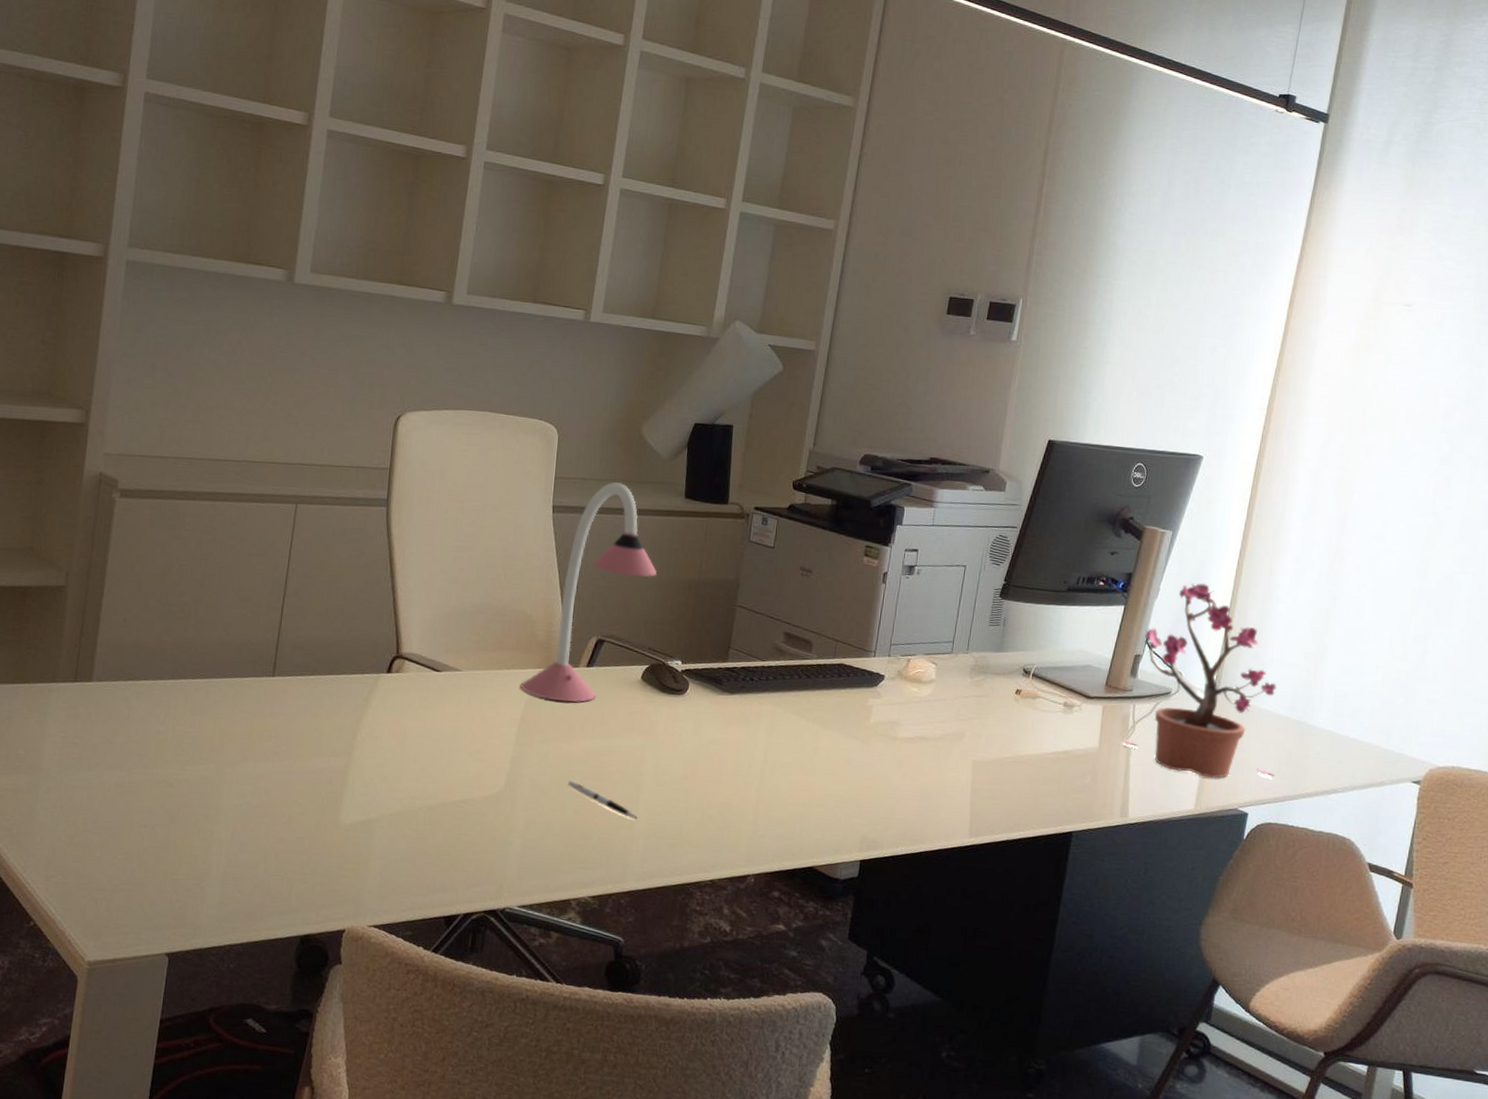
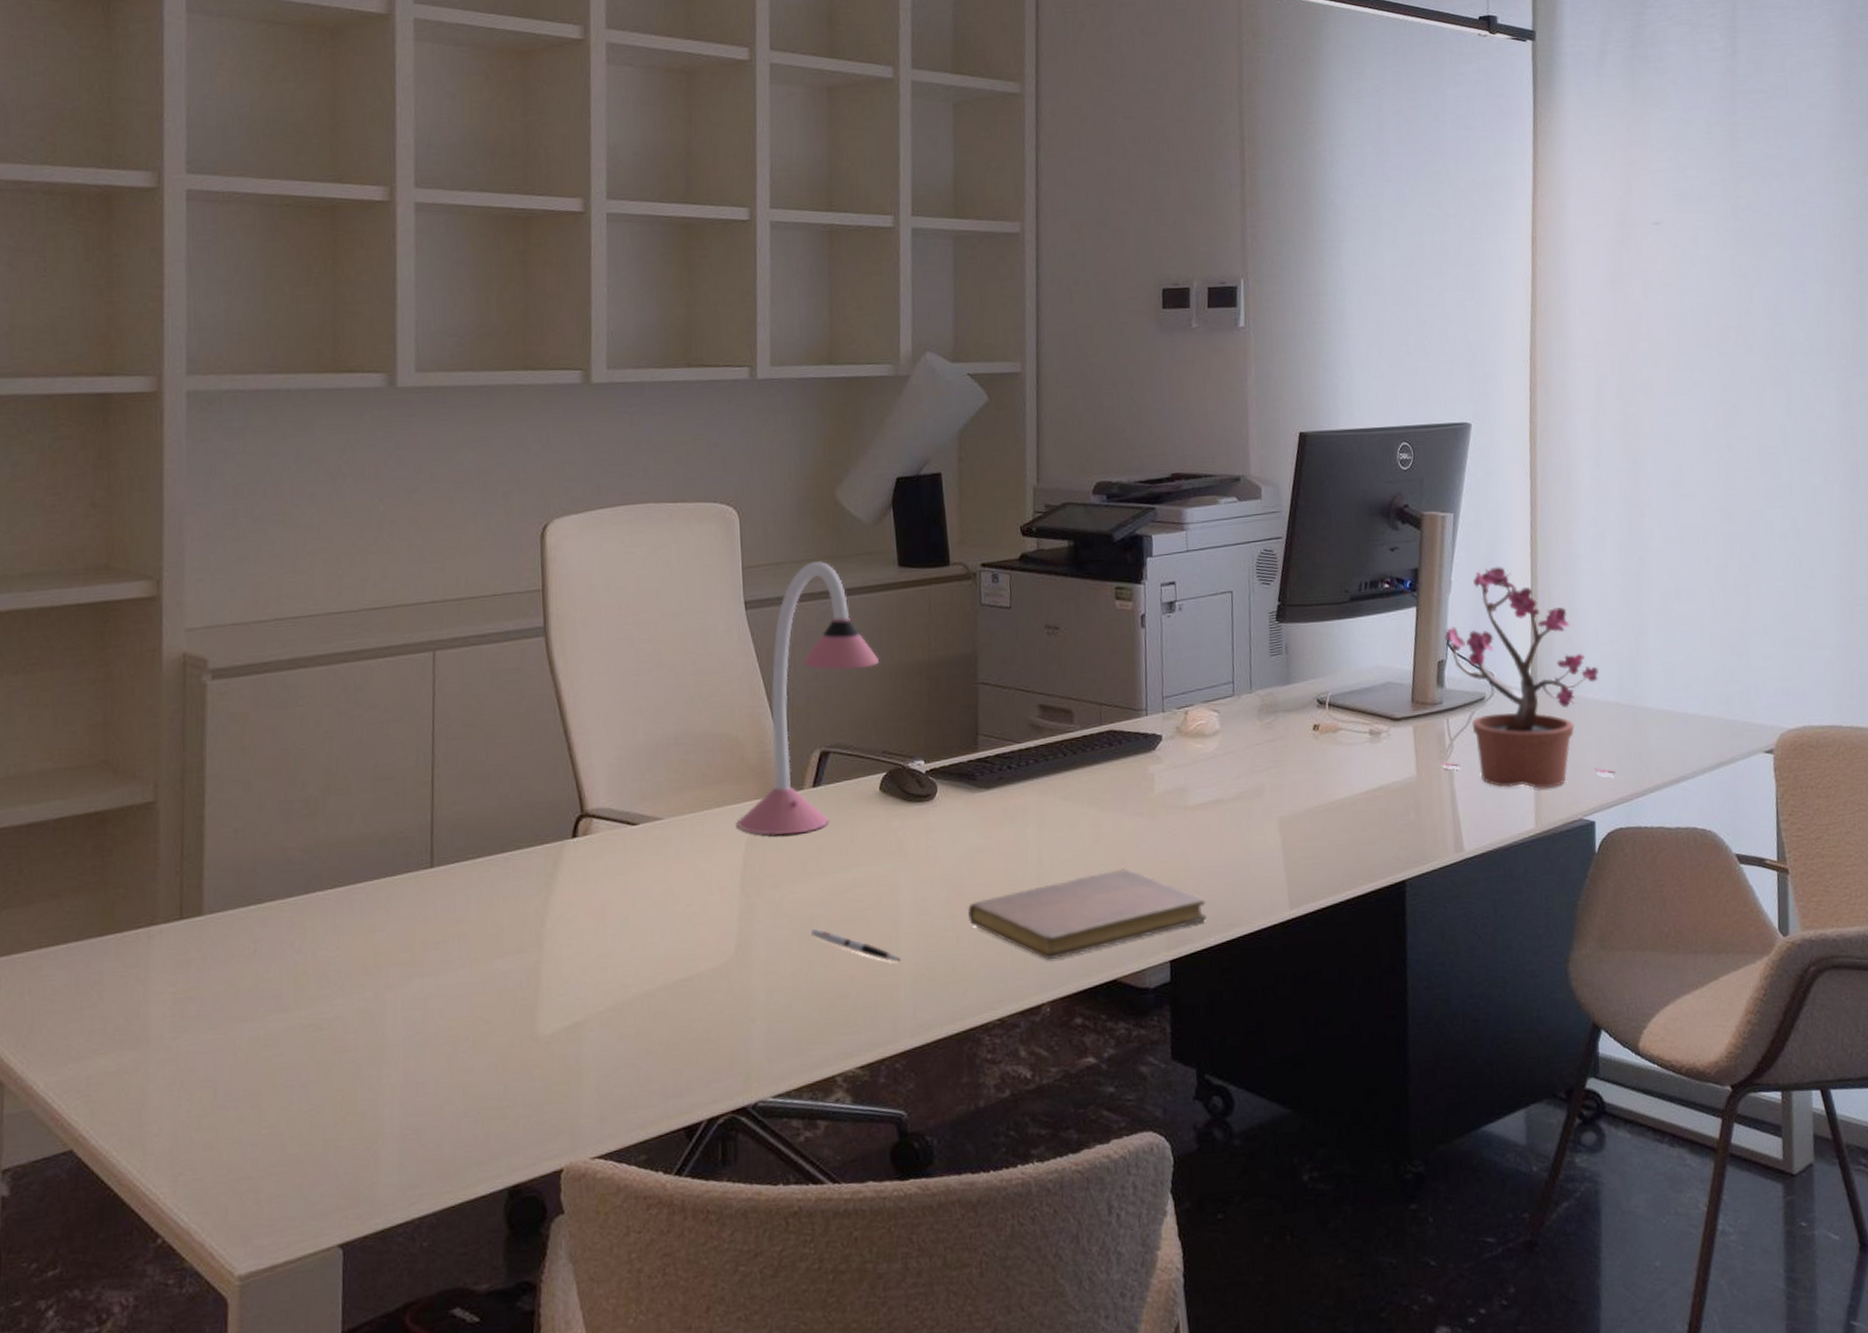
notebook: none [698,778,899,841] -> present [968,868,1207,959]

